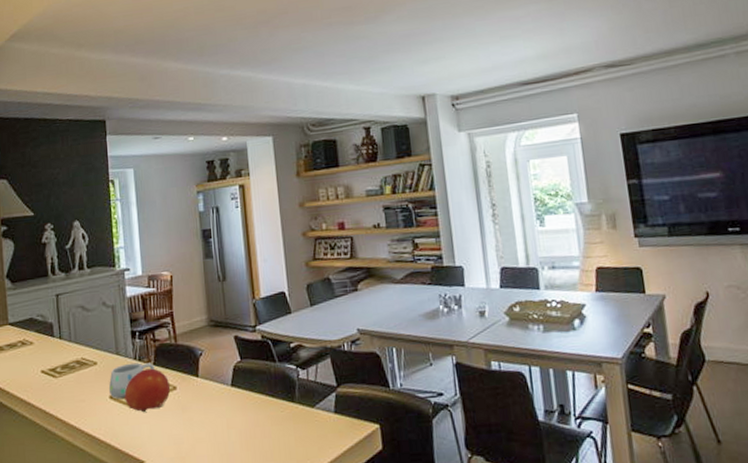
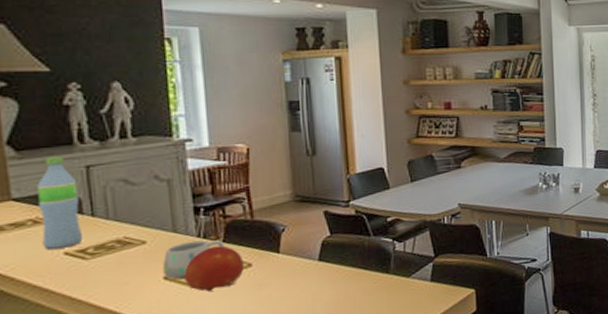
water bottle: none [25,287,54,368] -> present [37,156,84,249]

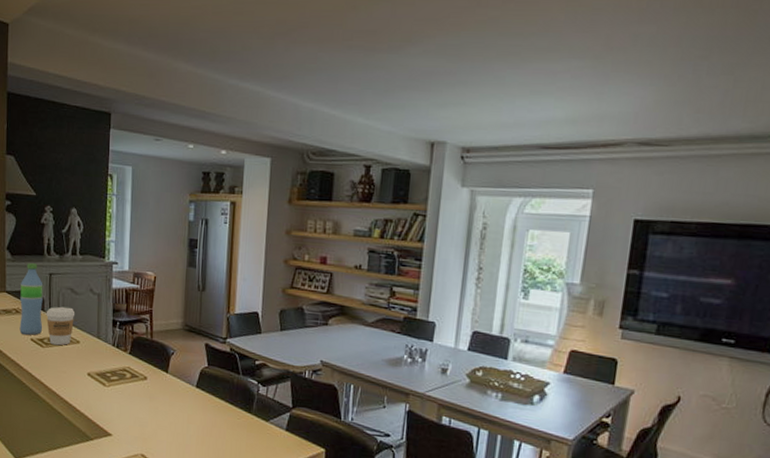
coffee cup: none [86,202,135,254] -> present [46,306,75,346]
mug: present [162,240,225,279] -> none [87,348,130,377]
fruit: present [184,246,245,291] -> none [101,356,142,393]

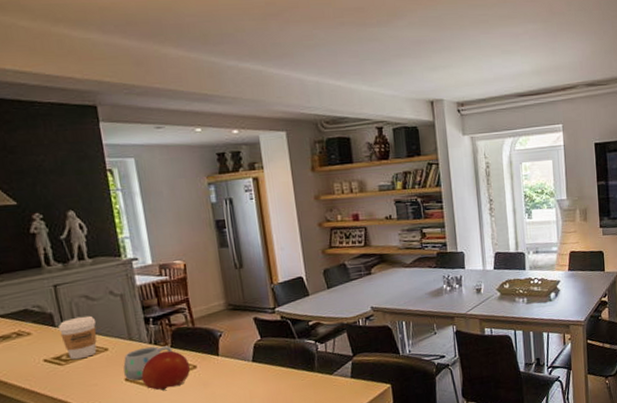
water bottle: present [19,263,43,335] -> none [17,278,58,358]
mug: none [87,348,130,377] -> present [123,346,172,380]
fruit: none [101,356,142,393] -> present [141,350,191,391]

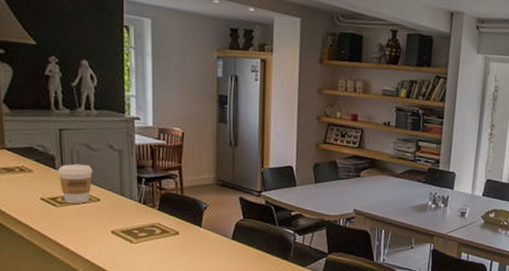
mug: present [123,346,172,380] -> none [111,205,159,234]
fruit: present [141,350,191,391] -> none [127,212,173,249]

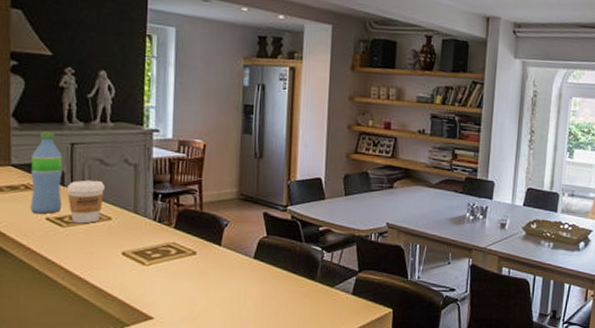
water bottle: none [24,118,55,194] -> present [30,131,63,214]

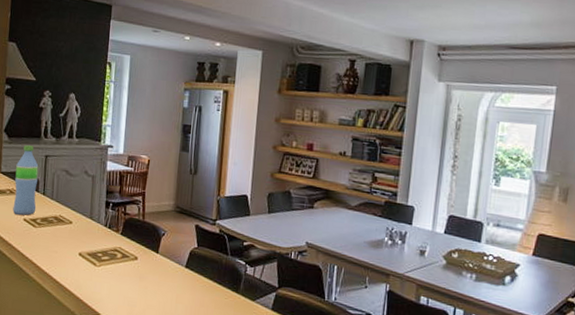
coffee cup: present [66,180,106,224] -> none [40,187,69,226]

